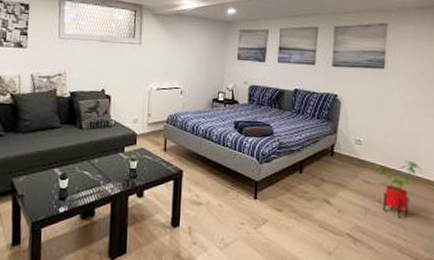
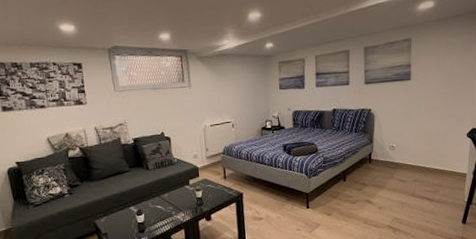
house plant: present [376,160,422,218] -> none [408,157,448,207]

